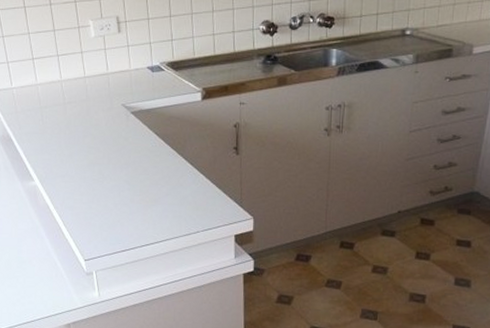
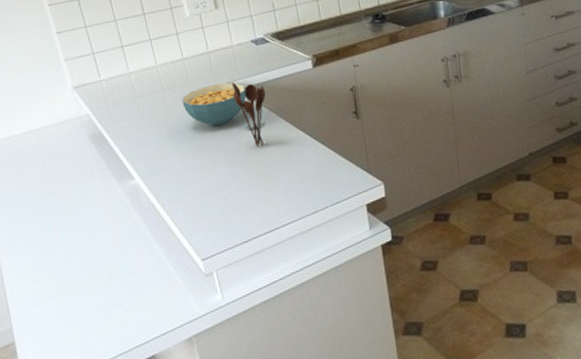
cereal bowl: none [80,104,138,143] -> present [182,82,247,126]
utensil holder: none [125,105,156,168] -> present [231,82,266,147]

